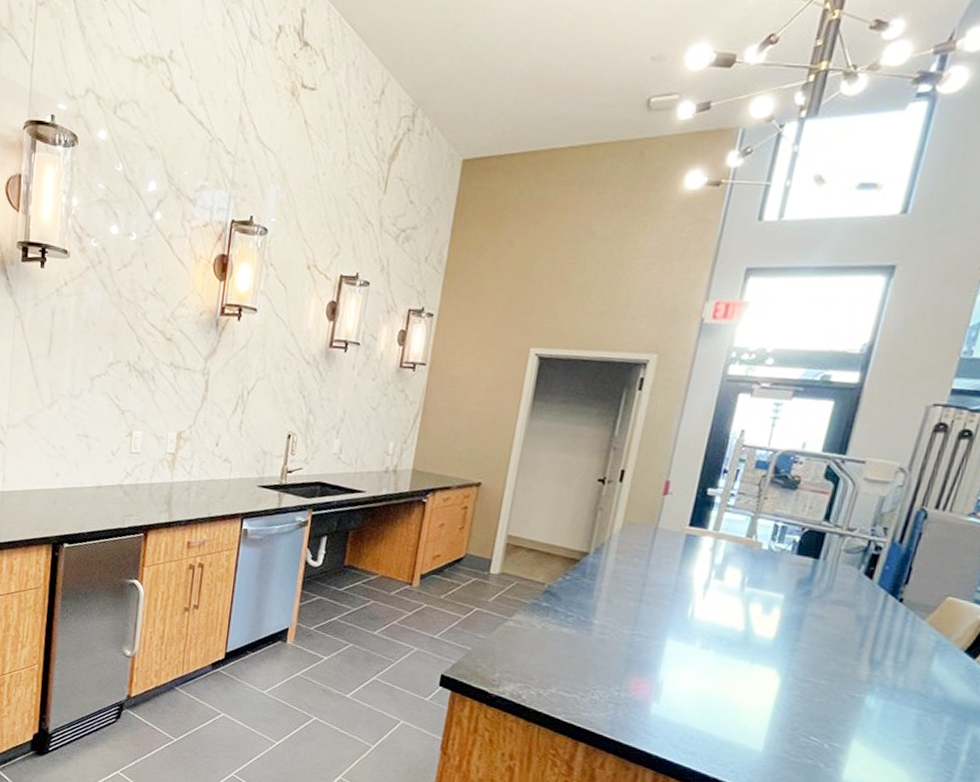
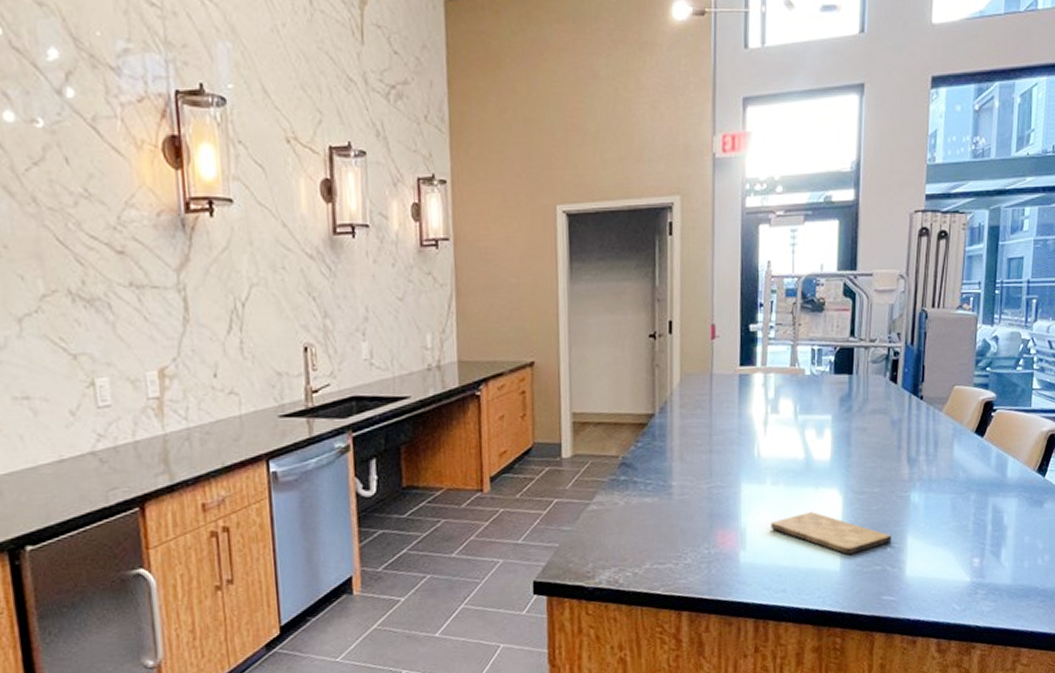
cutting board: none [691,683,833,741] -> present [771,512,892,555]

